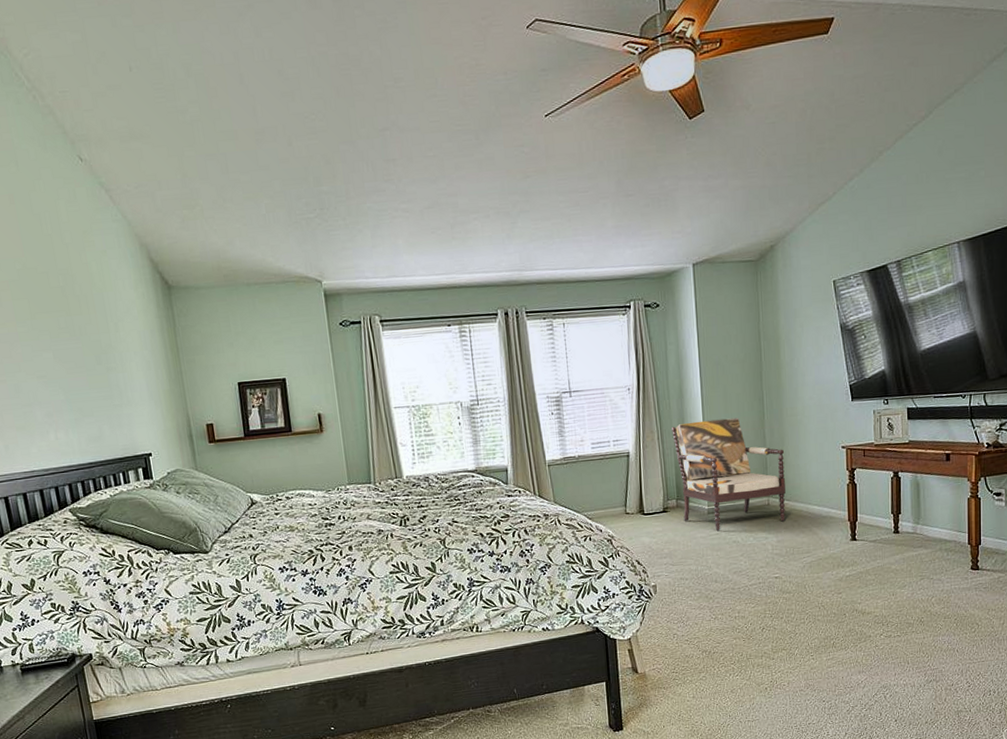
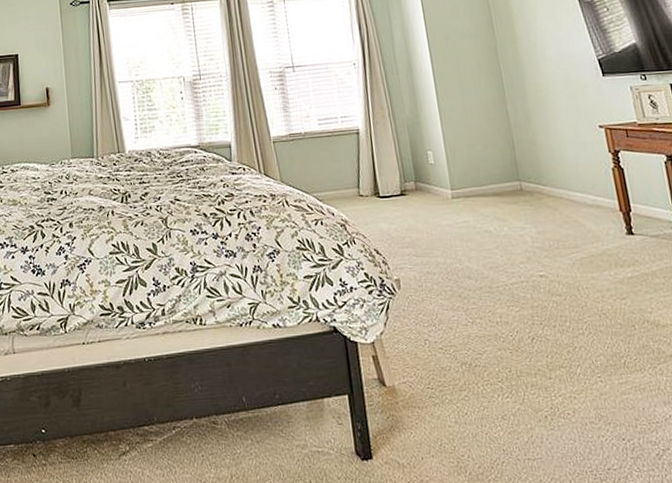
armchair: present [671,417,786,532] -> none [402,93,544,219]

